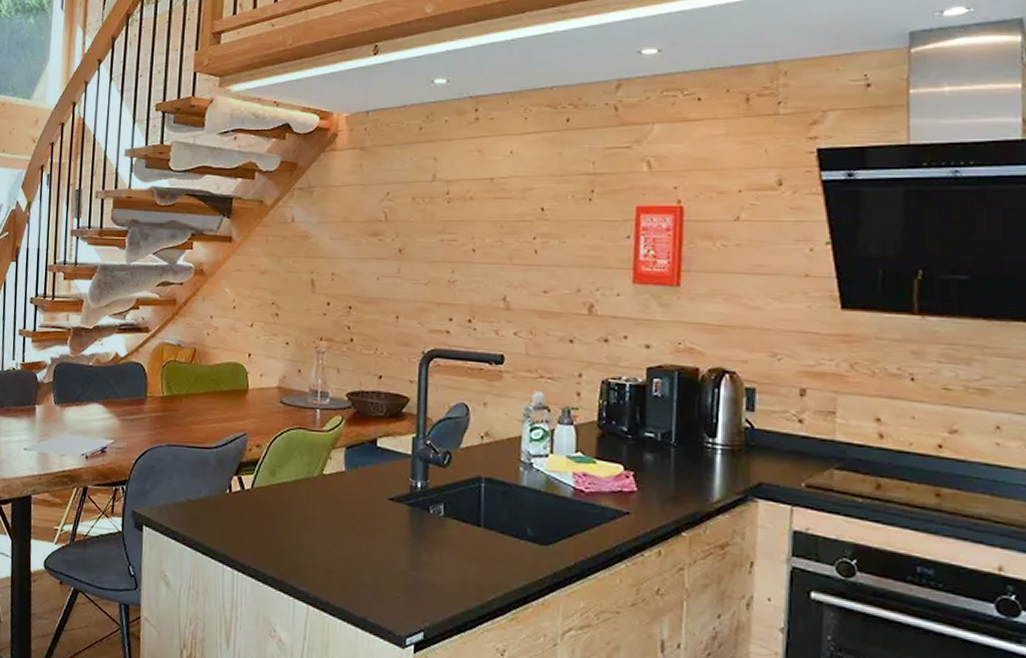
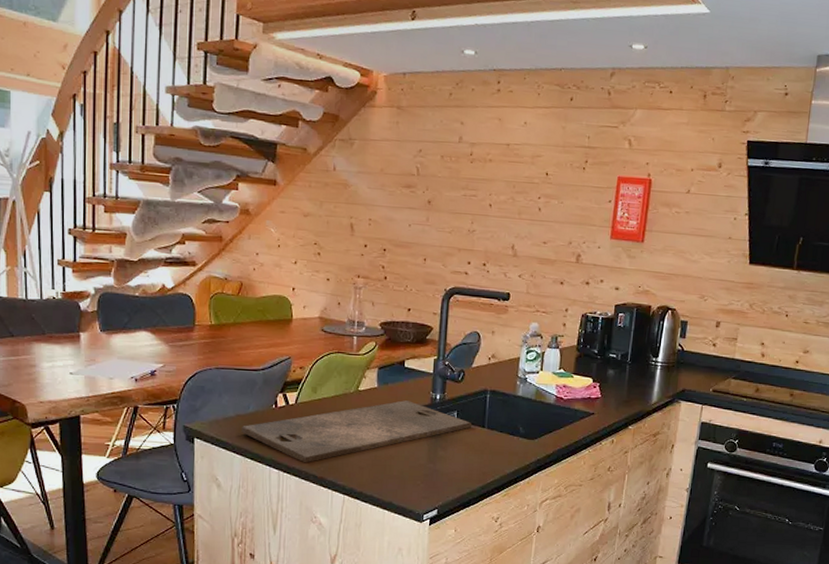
cutting board: none [192,488,464,562] -> present [241,400,472,463]

